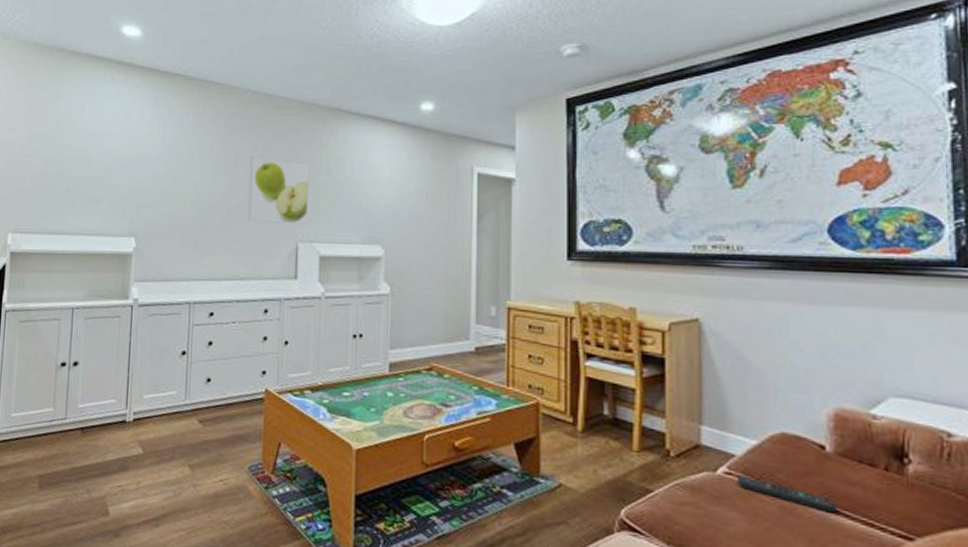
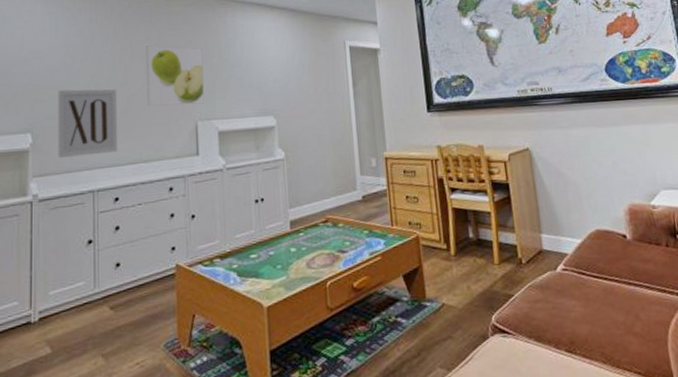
wall art: none [158,196,219,266] -> present [58,89,118,158]
remote control: present [738,475,836,513] -> none [572,269,640,288]

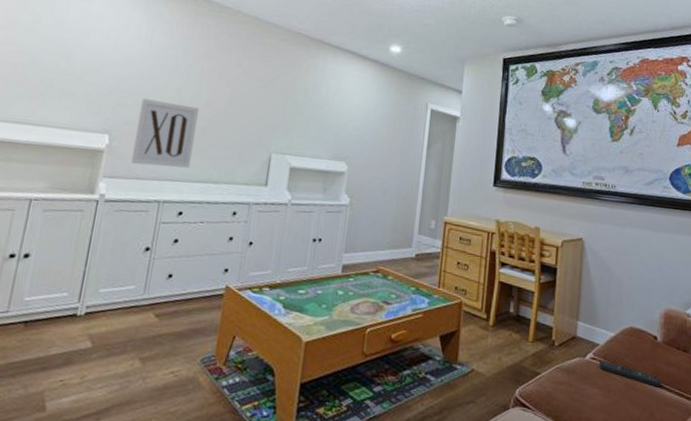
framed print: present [145,45,204,107] -> none [226,71,289,138]
remote control: none [572,269,640,288] -> present [599,360,661,388]

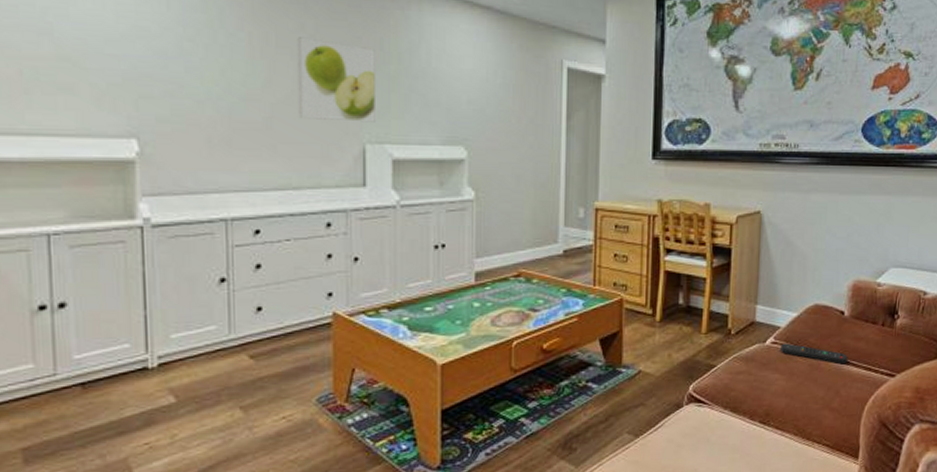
wall art: present [131,98,200,168] -> none [173,85,259,175]
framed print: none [226,71,289,138] -> present [297,37,375,123]

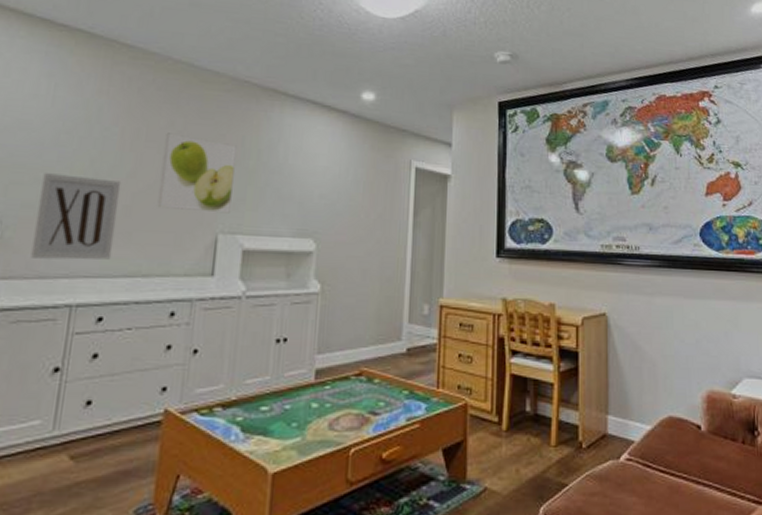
wall art: none [173,85,259,175] -> present [30,173,121,260]
remote control: present [781,343,847,364] -> none [636,460,709,488]

